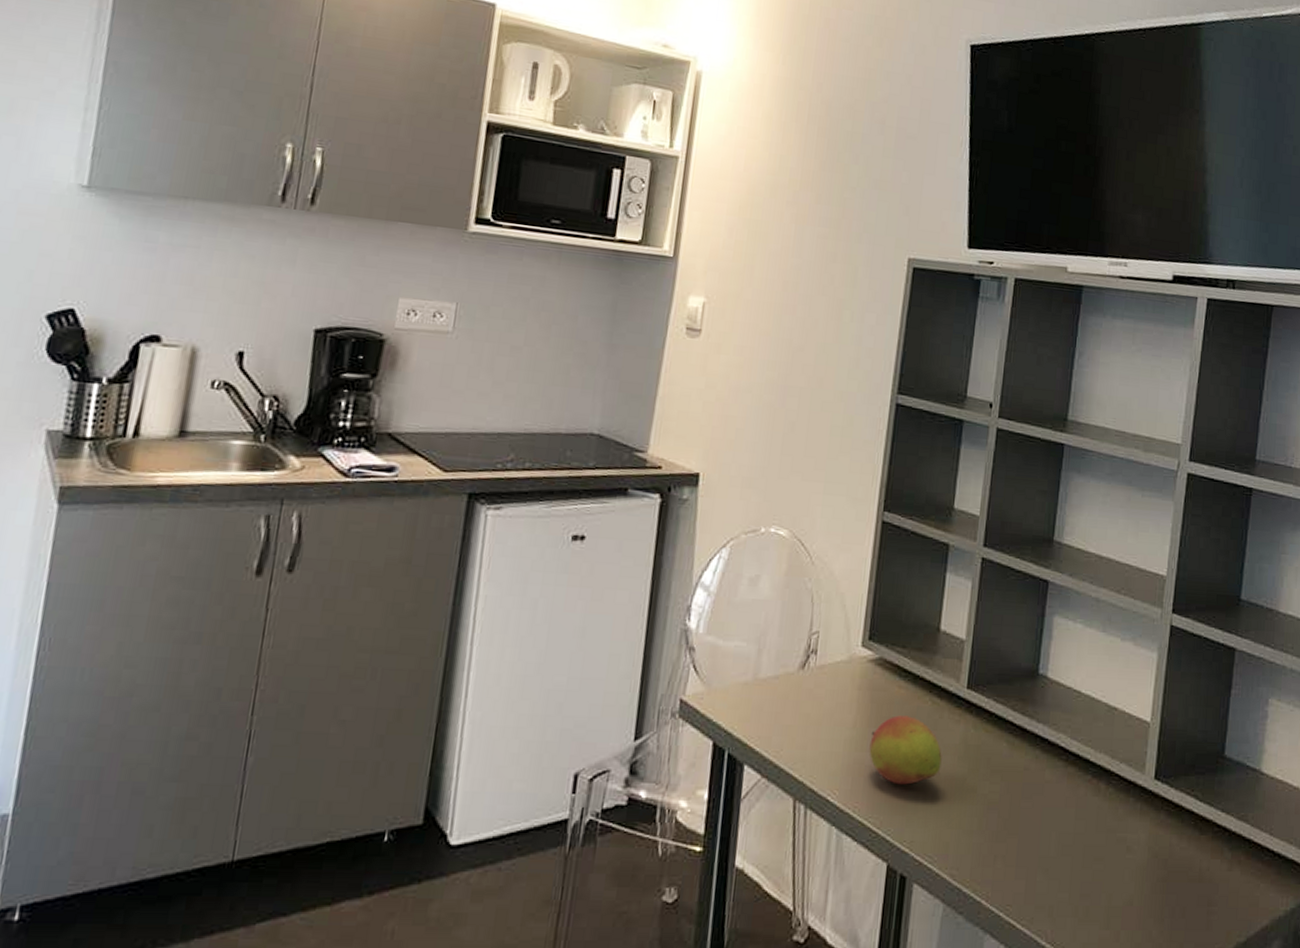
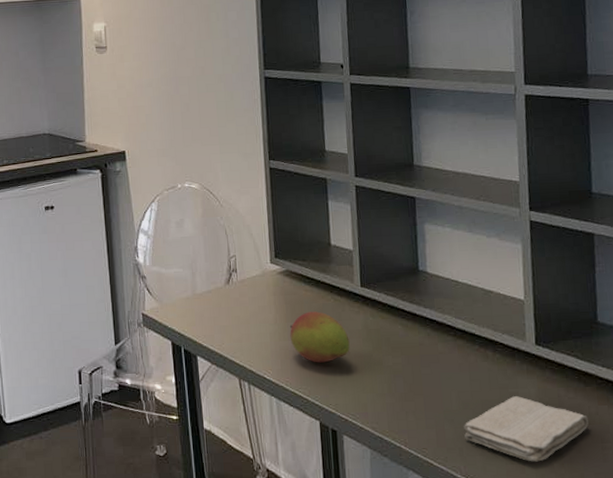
washcloth: none [1058,842,1198,927] -> present [464,396,588,462]

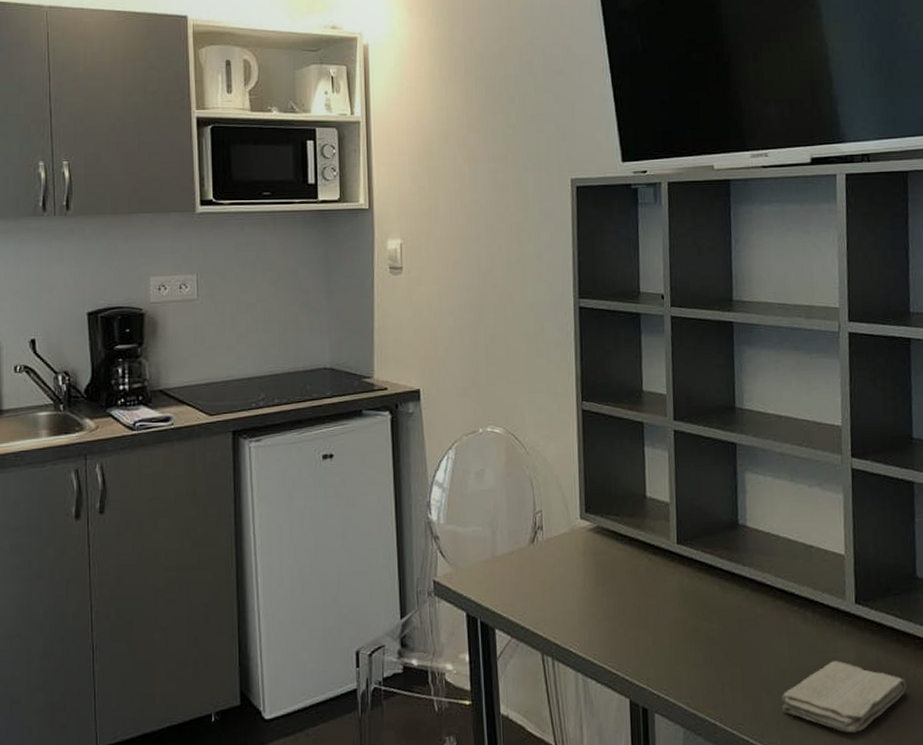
fruit: present [289,311,350,363] -> none [599,573,664,632]

